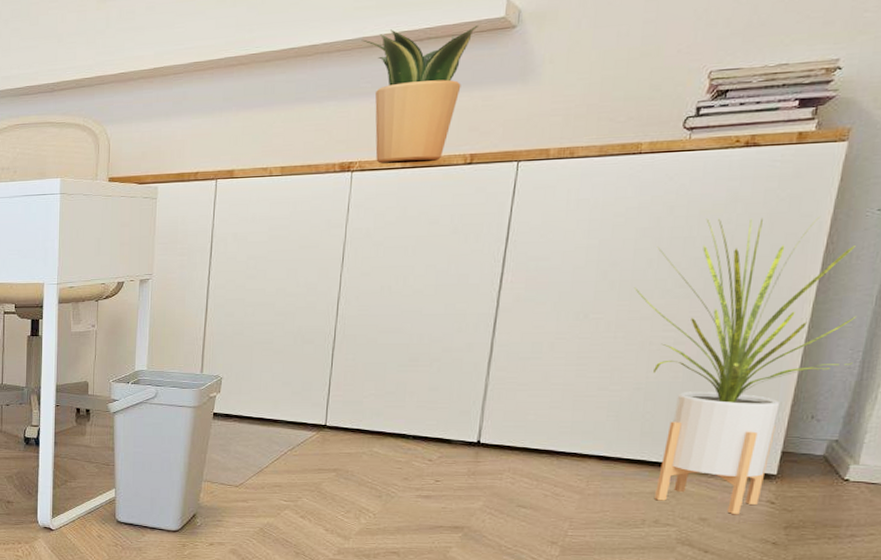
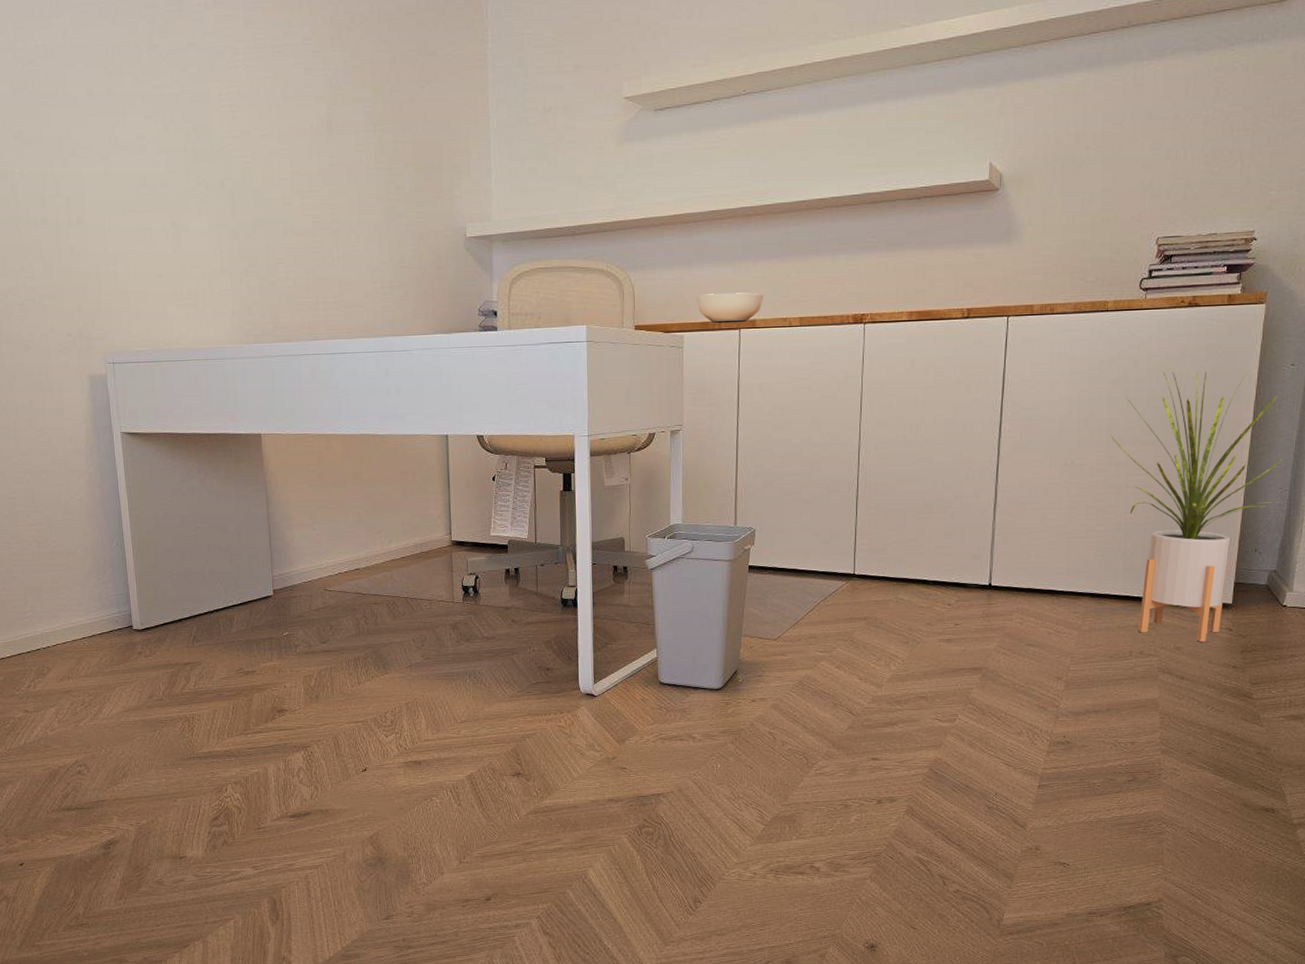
bowl: none [172,143,244,175] -> present [696,292,764,324]
potted plant: present [361,25,478,165] -> none [866,186,967,317]

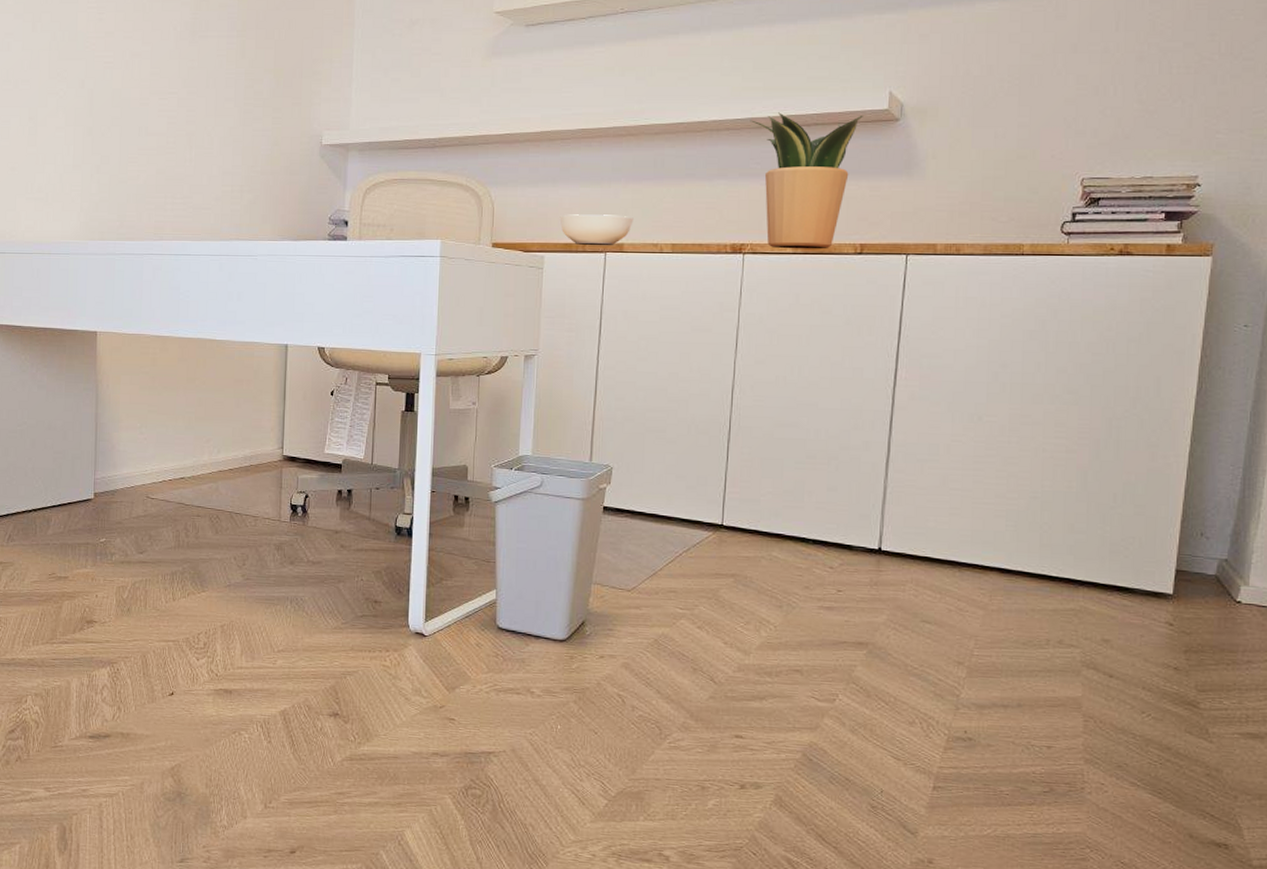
potted plant: none [866,186,967,317] -> present [750,112,863,250]
house plant: present [1109,371,1282,642] -> none [1024,324,1234,636]

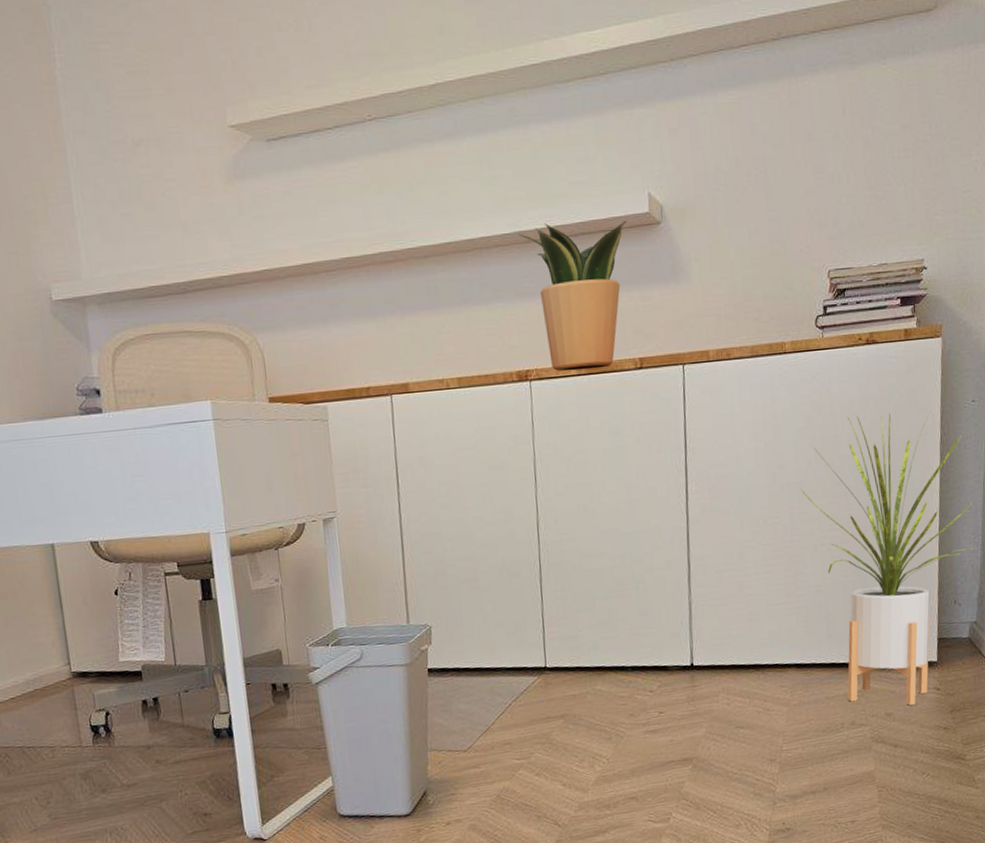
bowl: present [559,214,634,246] -> none [337,352,415,390]
house plant: none [1024,324,1234,636] -> present [799,410,976,705]

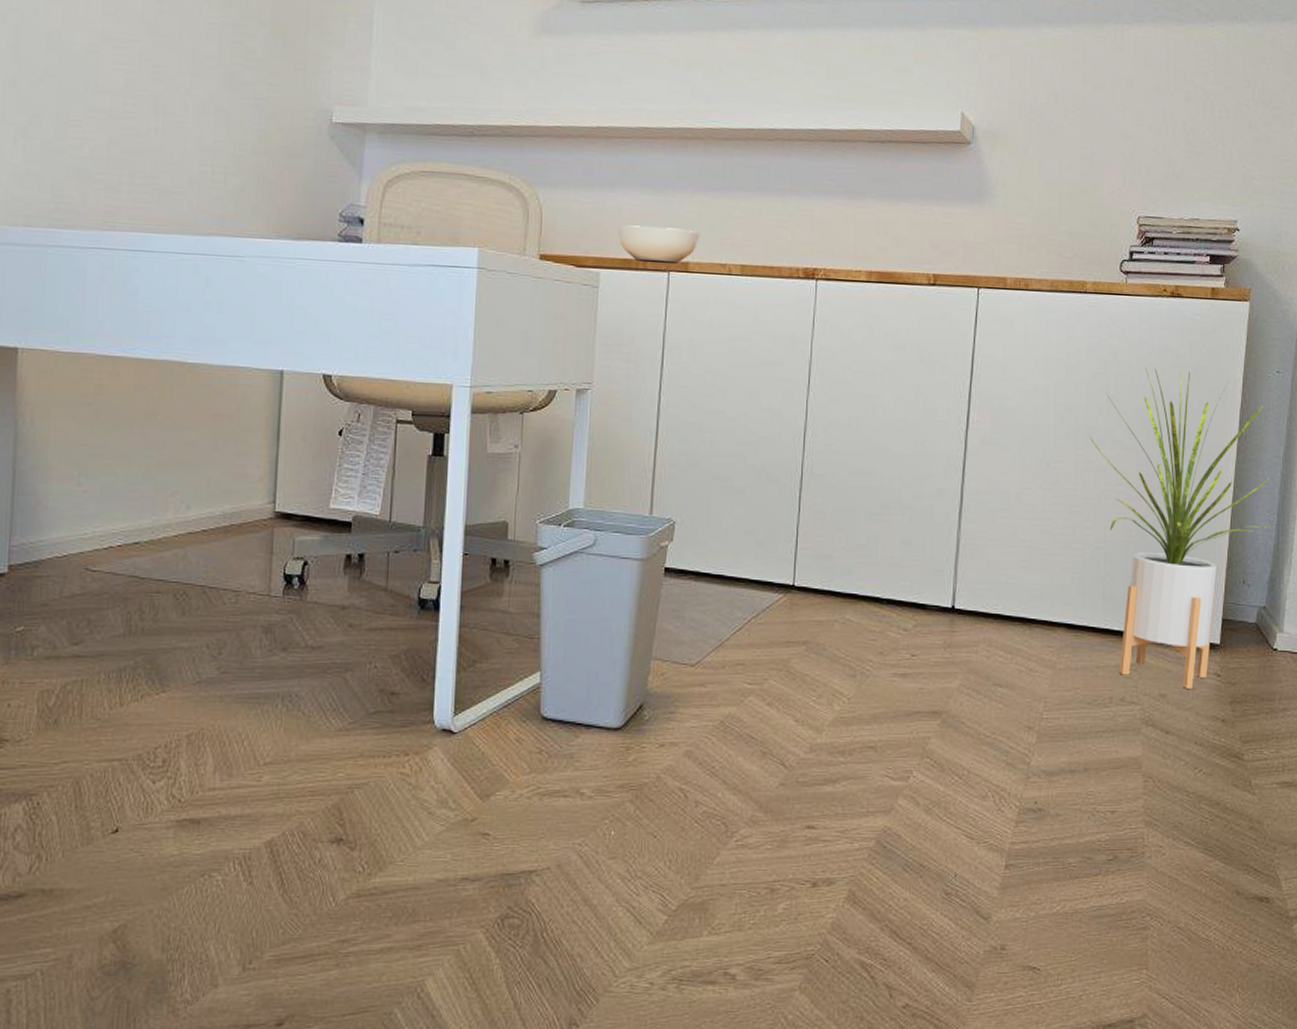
bowl: none [337,352,415,390] -> present [617,225,700,265]
potted plant: present [518,220,627,372] -> none [823,125,936,279]

